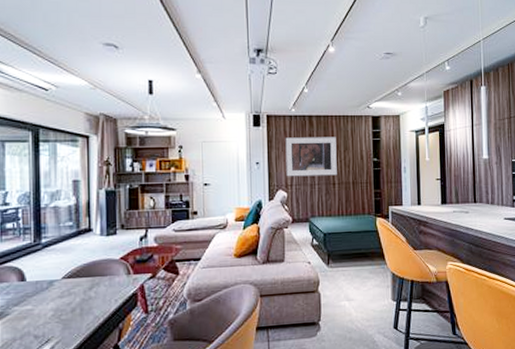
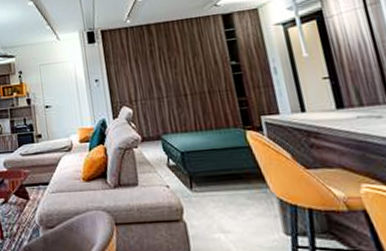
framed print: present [285,137,337,177] -> none [123,43,188,92]

